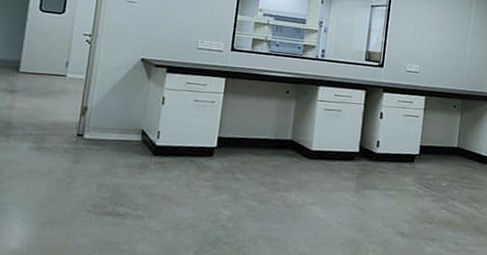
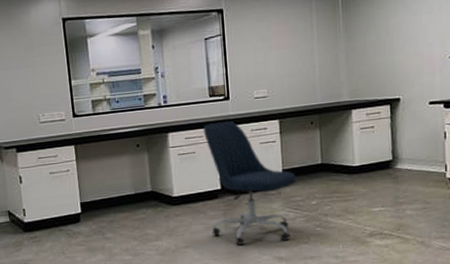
office chair: none [342,86,432,217] -> present [203,121,296,246]

